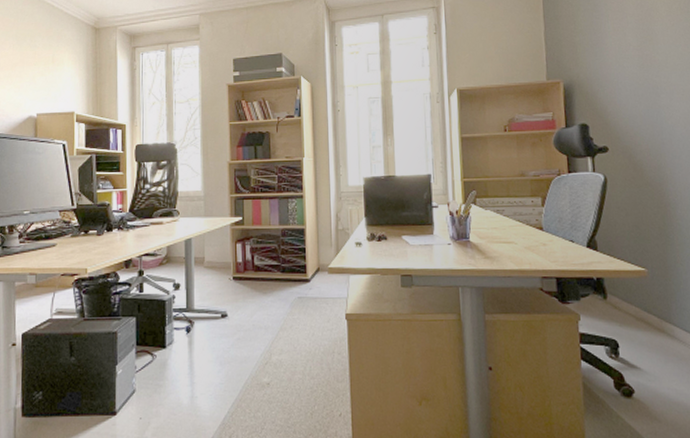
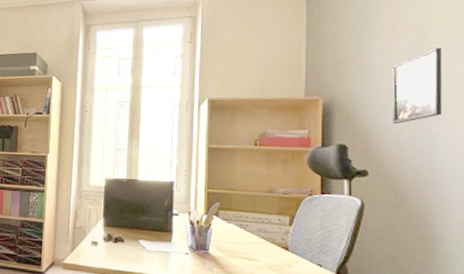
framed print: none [623,25,669,100] -> present [392,48,443,124]

